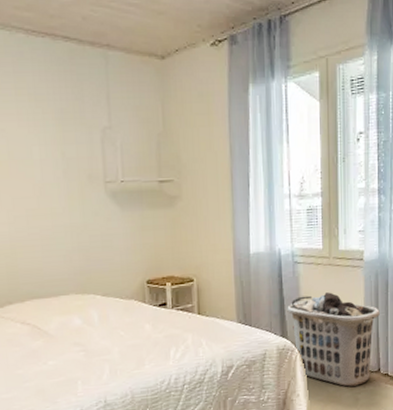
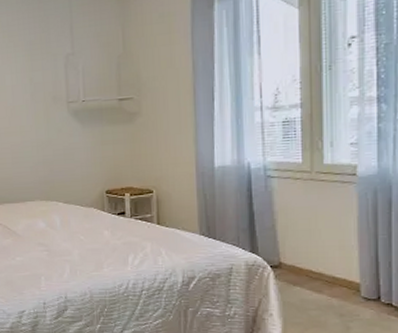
clothes hamper: present [287,292,380,387] -> none [258,209,380,313]

